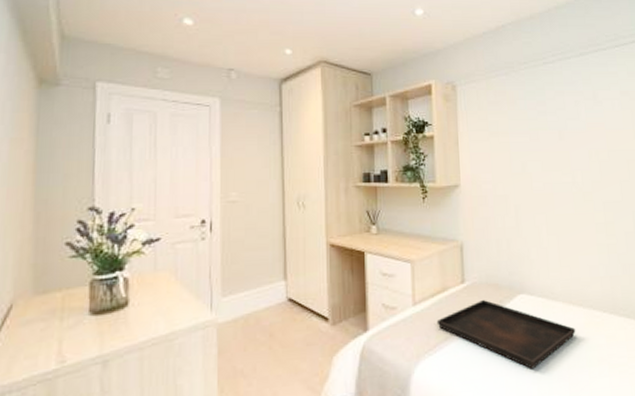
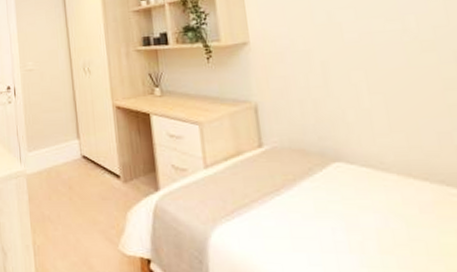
serving tray: present [436,300,576,369] -> none [232,167,421,249]

